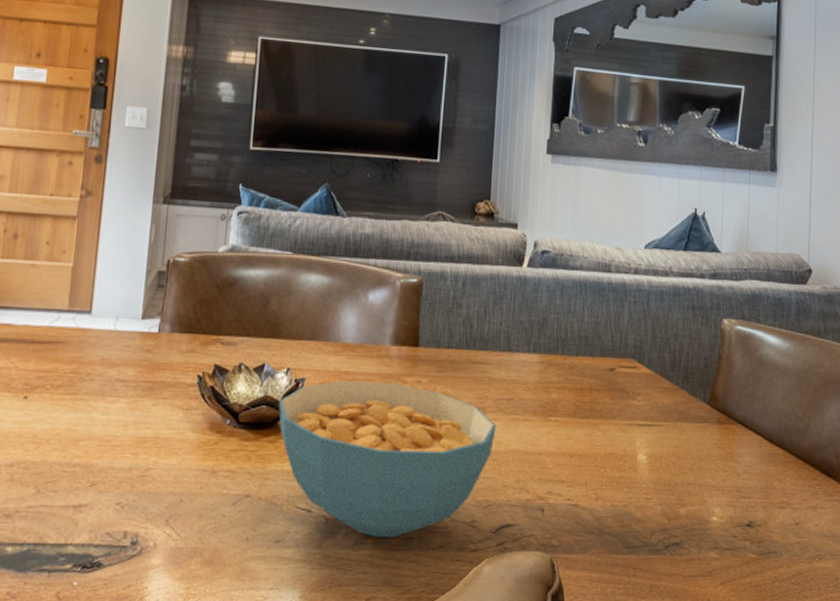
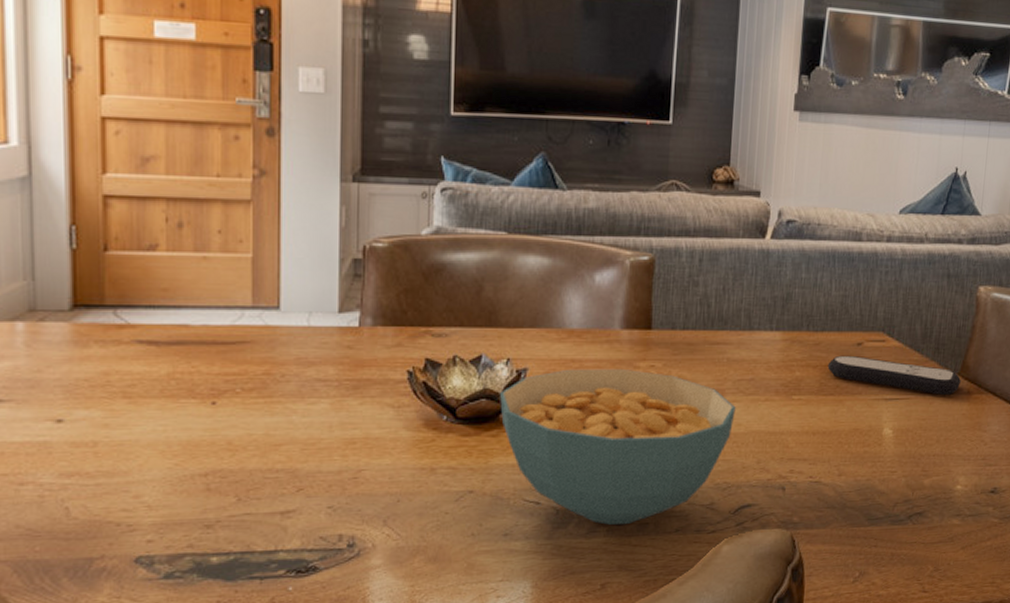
remote control: none [582,379,710,423] -> present [827,355,961,395]

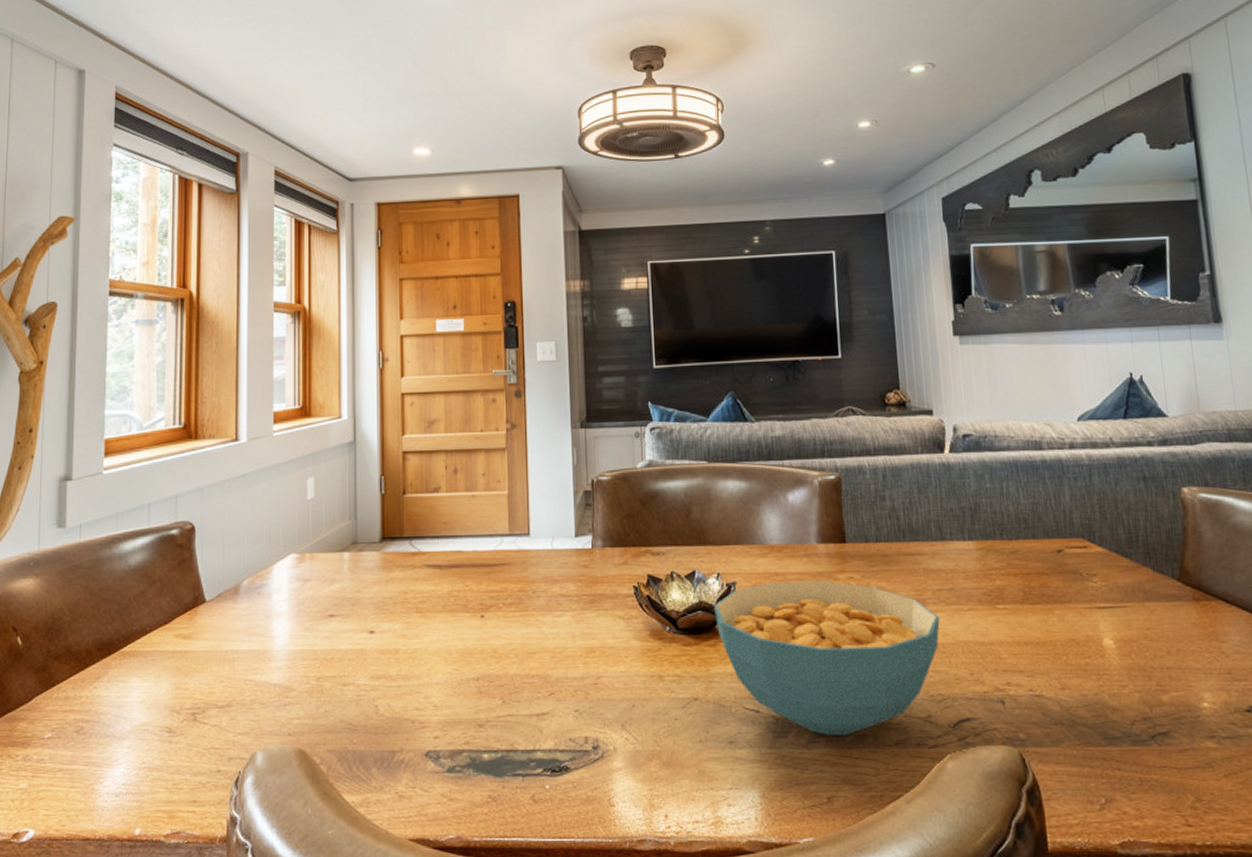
remote control: present [827,355,961,395] -> none [1029,562,1183,602]

